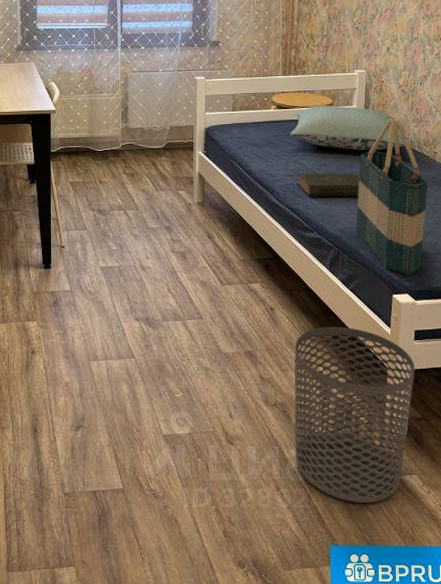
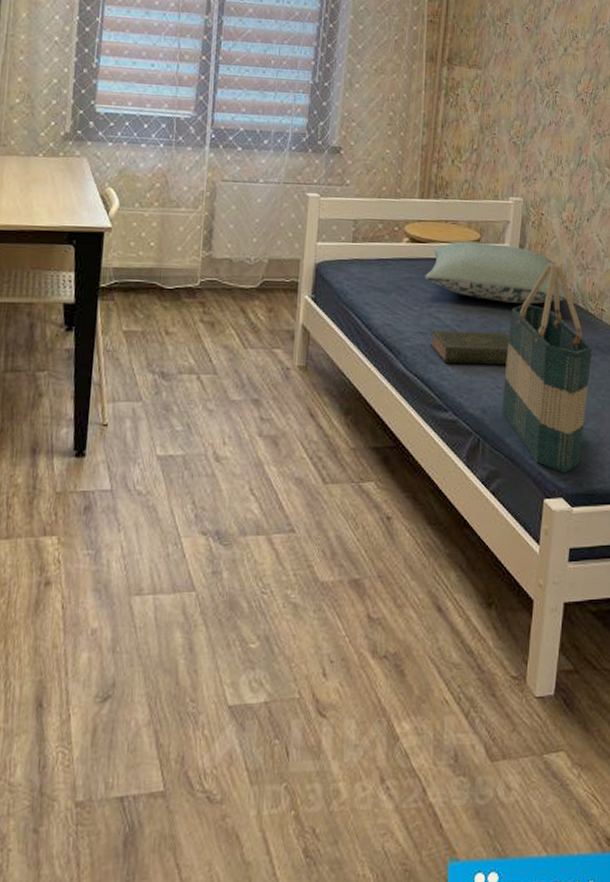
waste bin: present [294,326,416,503] -> none [408,543,568,796]

